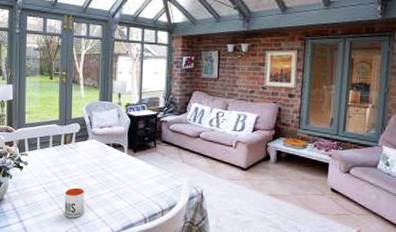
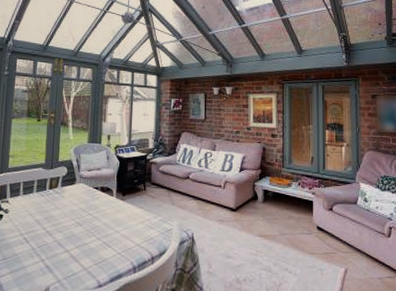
mug: present [64,187,85,218] -> none [46,236,70,271]

